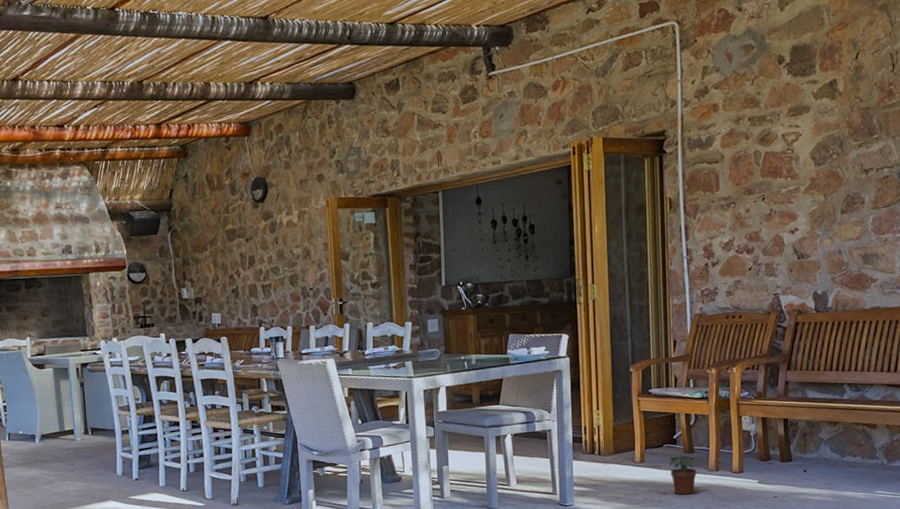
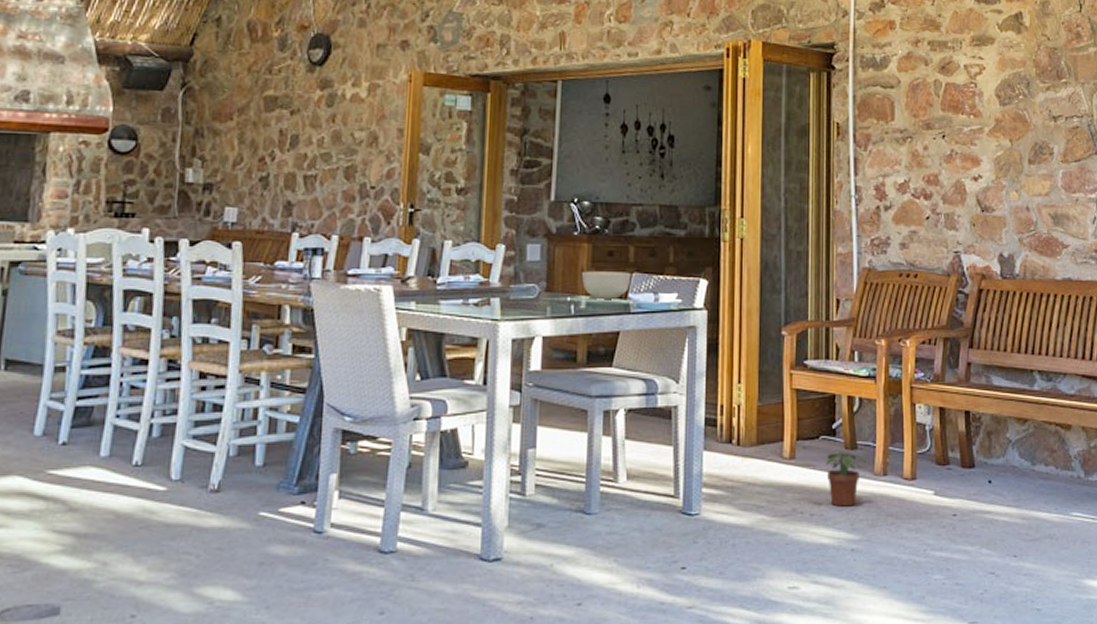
bowl: none [470,334,509,357] -> present [581,271,631,300]

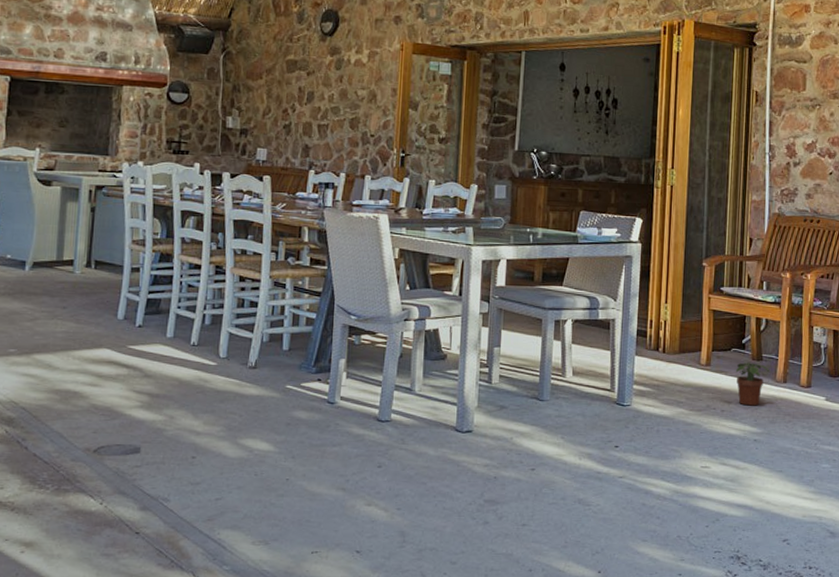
bowl: present [581,271,631,300] -> none [538,208,580,233]

